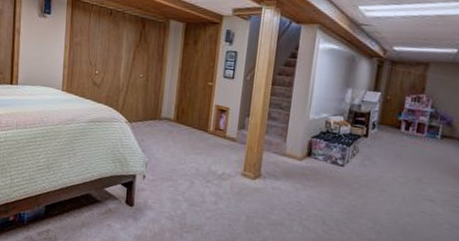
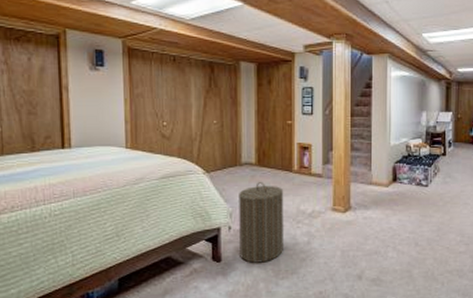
laundry hamper: none [150,137,198,214] -> present [239,181,285,263]

